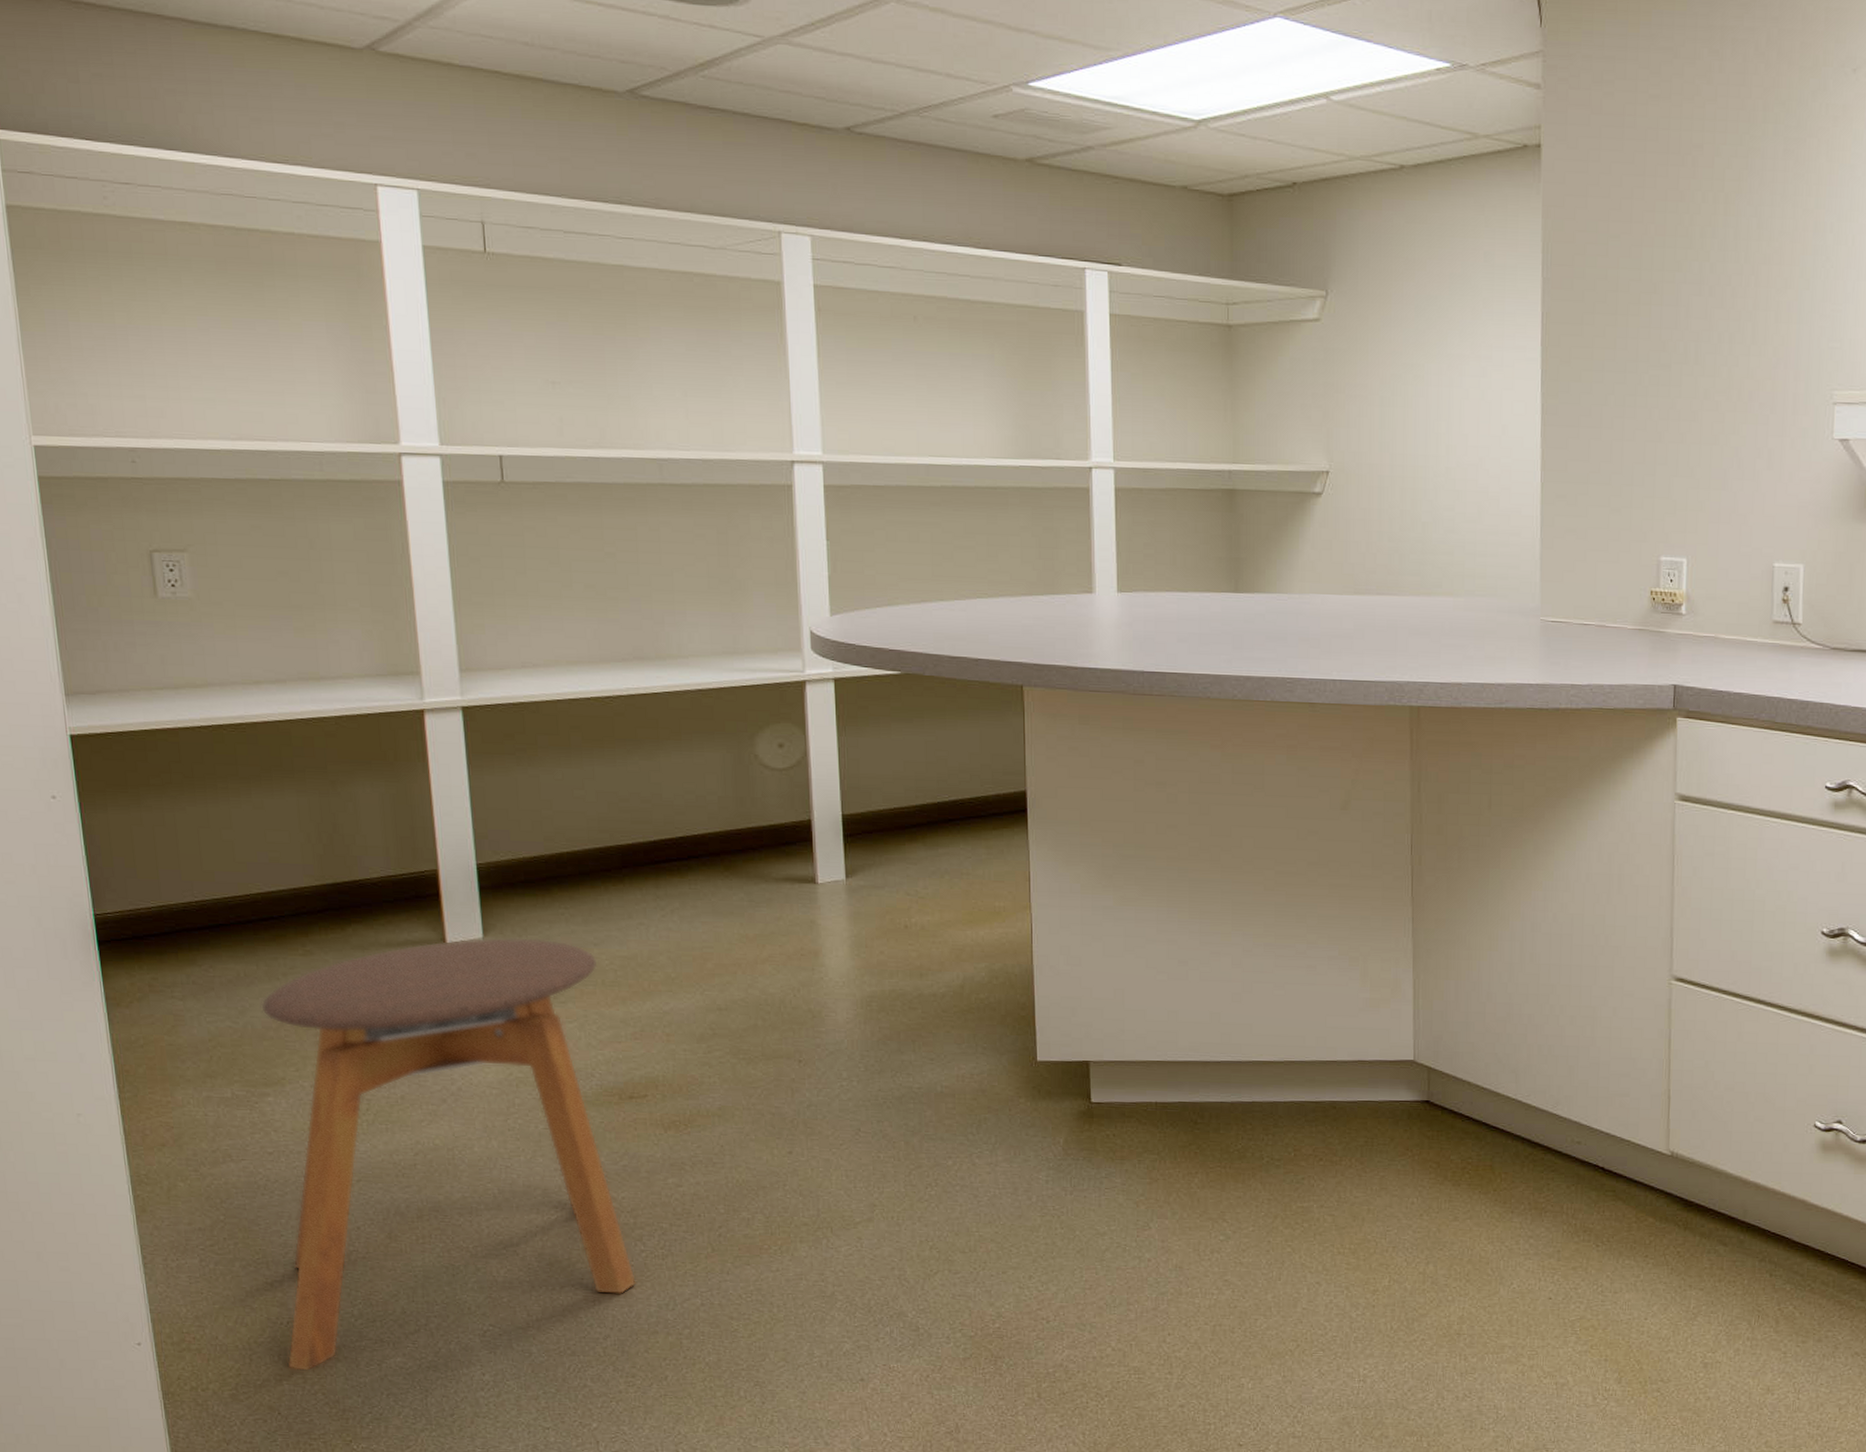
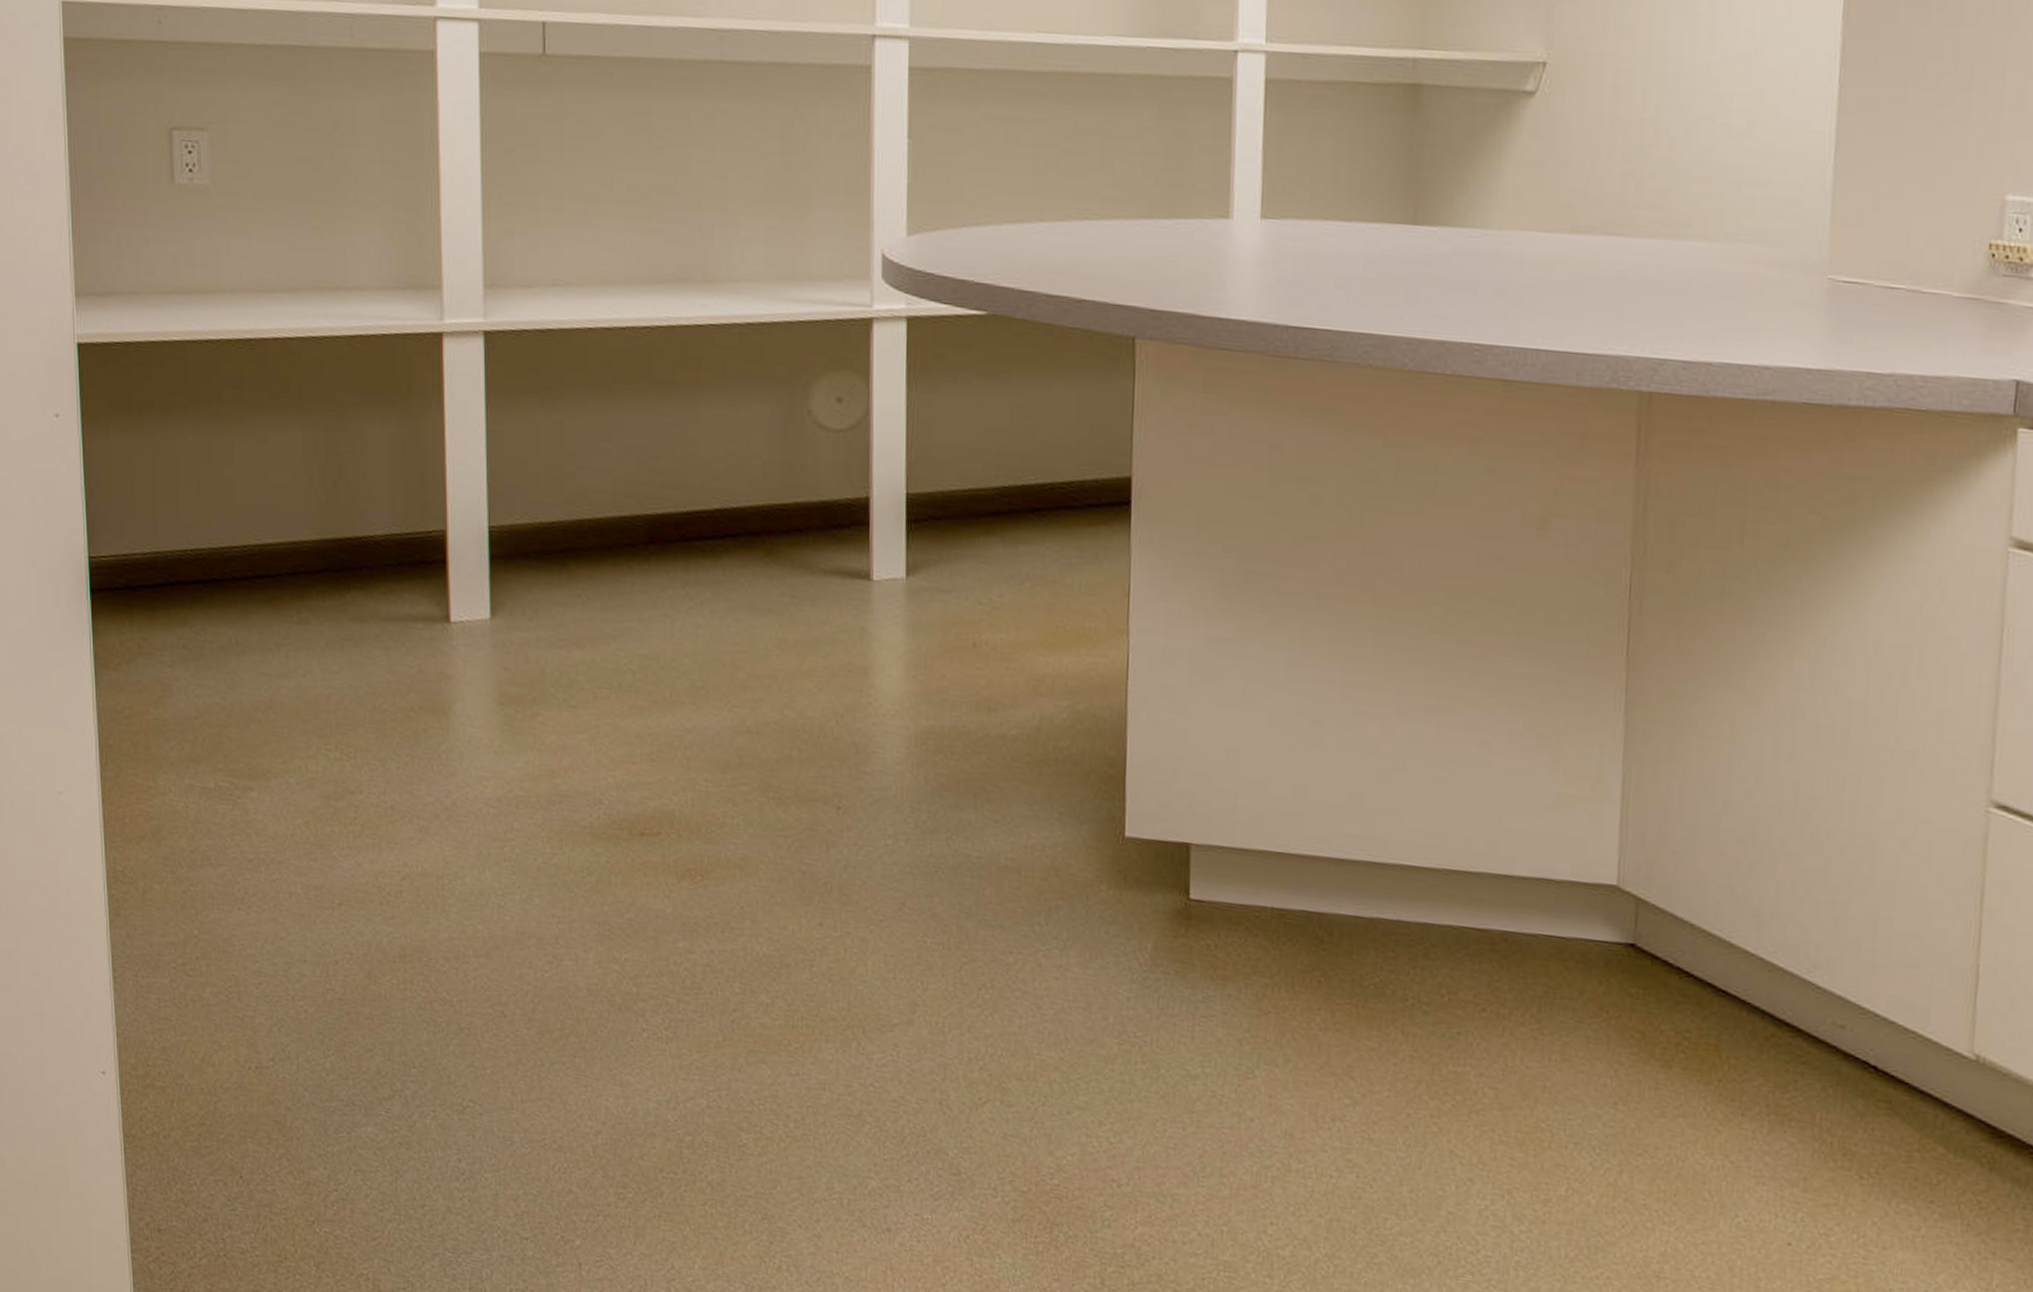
stool: present [261,937,637,1372] -> none [251,618,636,1131]

